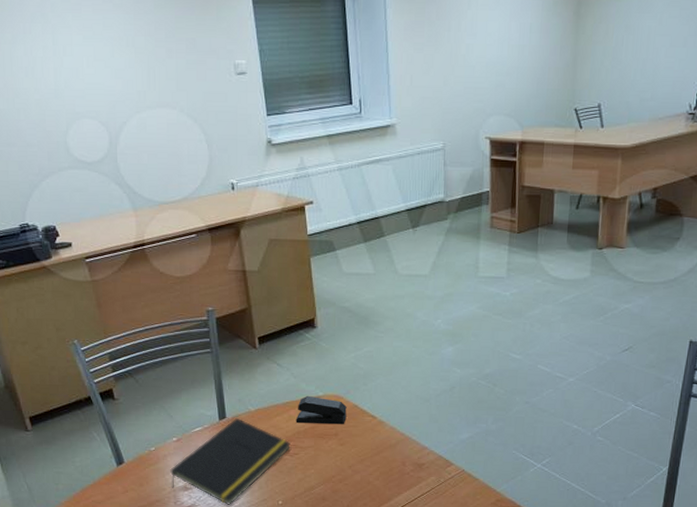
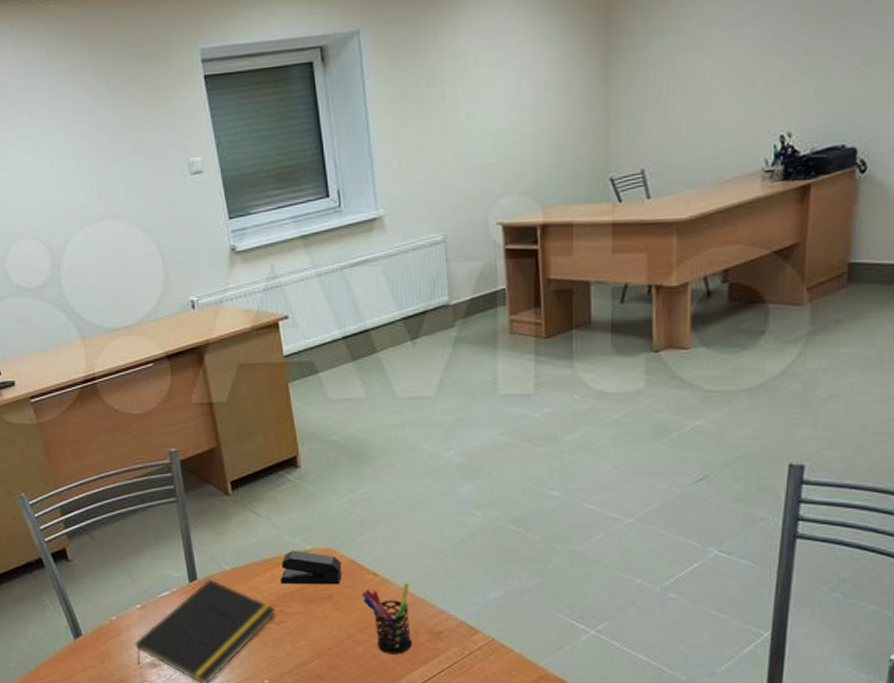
pen holder: none [362,424,400,481] -> present [361,583,412,654]

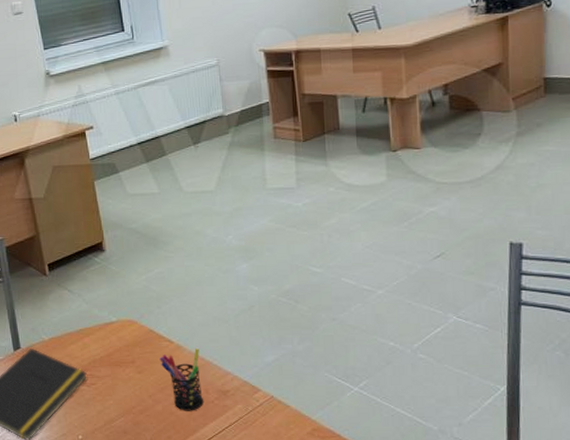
stapler: present [280,550,342,585] -> none [90,321,143,352]

